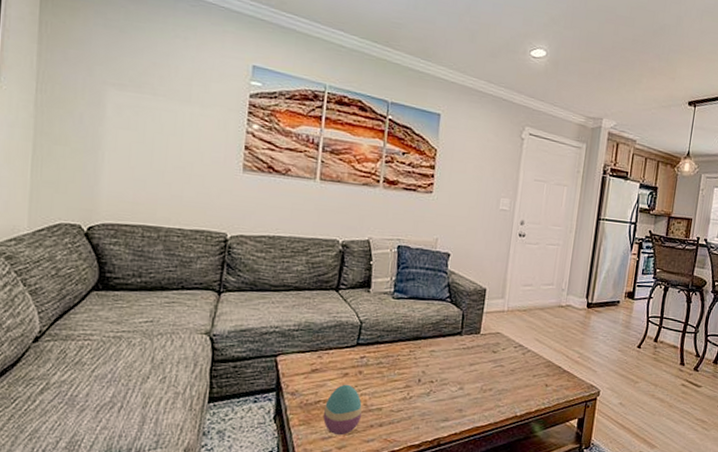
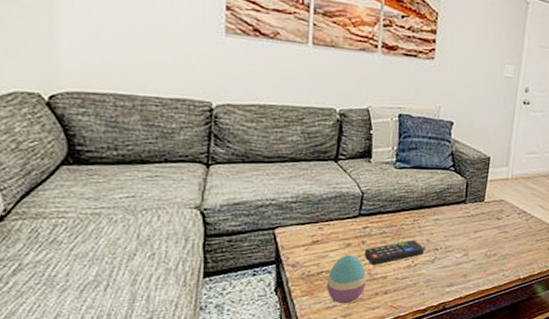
remote control: none [360,371,420,396] -> present [364,240,424,265]

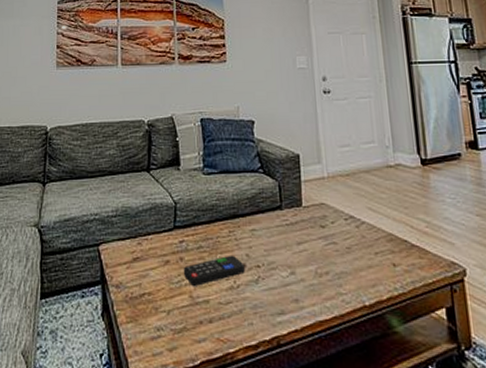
decorative egg: present [326,254,367,304] -> none [149,273,189,335]

